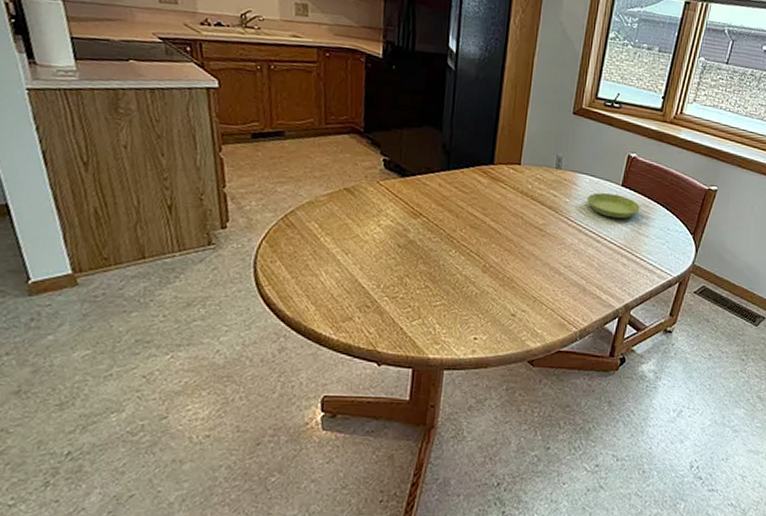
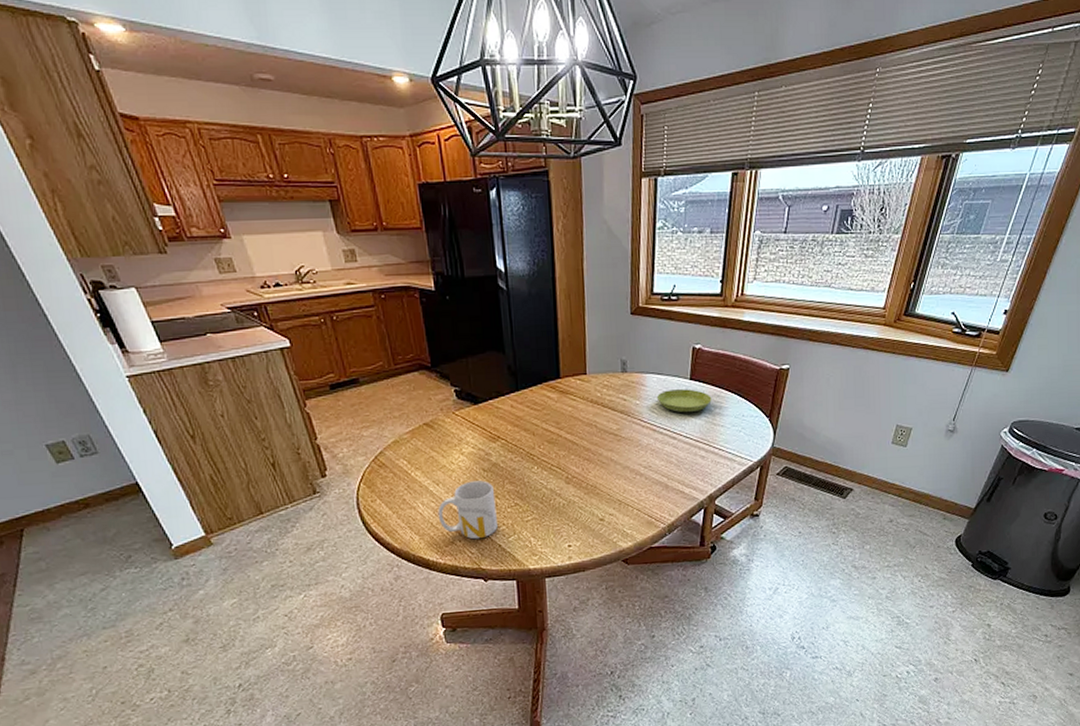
mug: none [340,255,407,319] -> present [437,480,498,540]

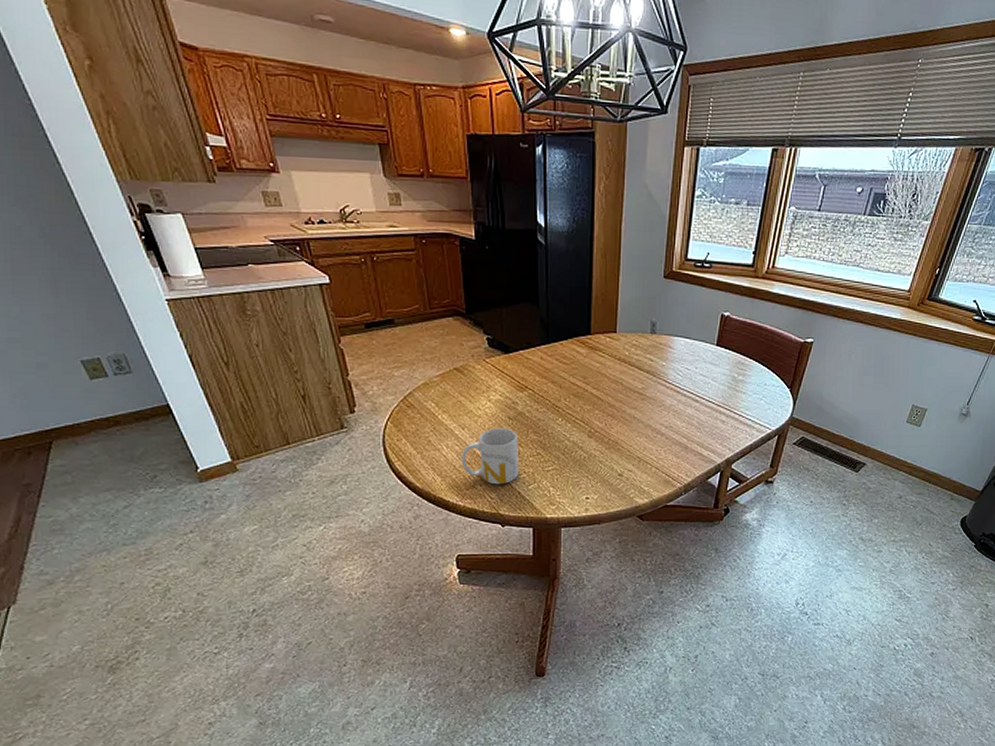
saucer: present [657,389,712,413] -> none [684,354,736,378]

